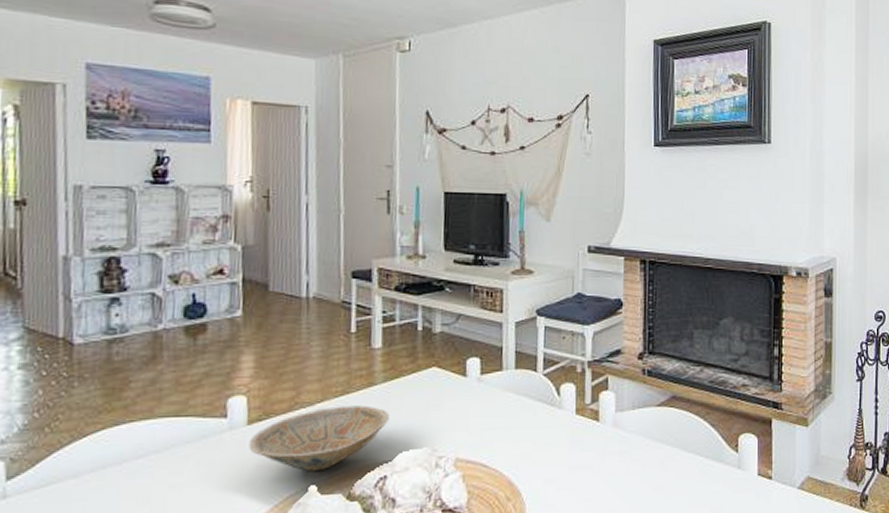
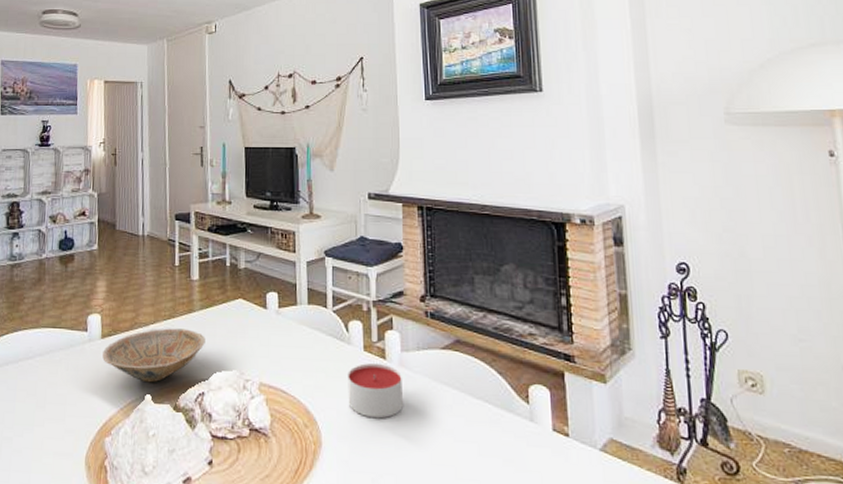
candle: none [556,427,616,483] -> present [348,363,404,419]

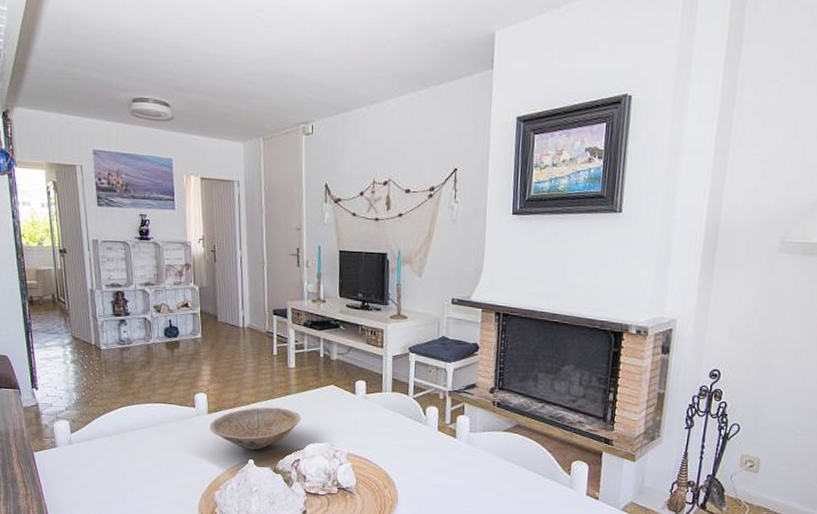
candle: present [348,363,404,419] -> none [421,441,469,483]

